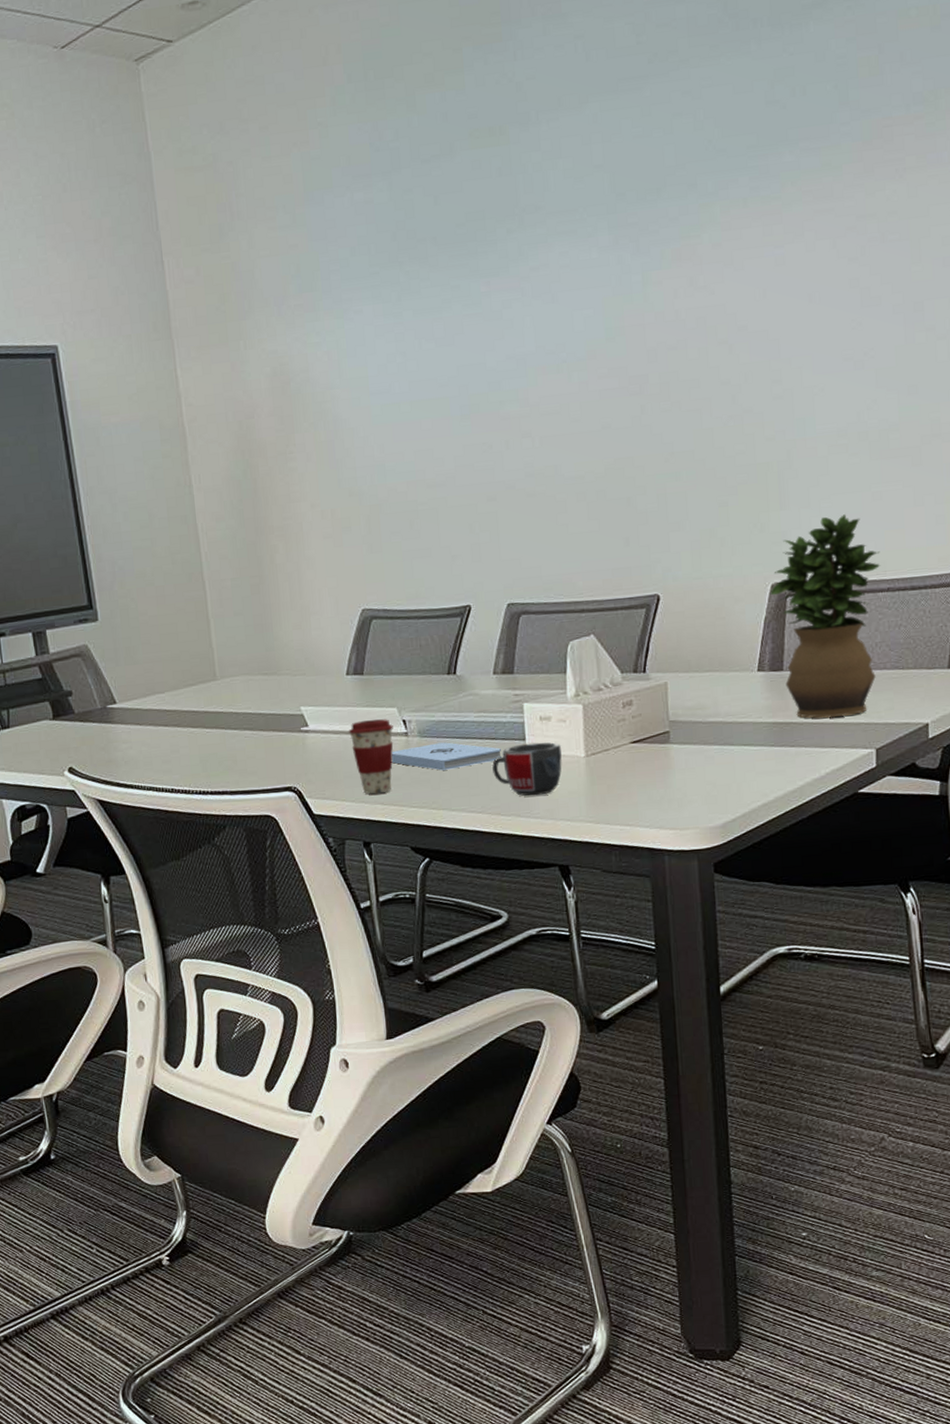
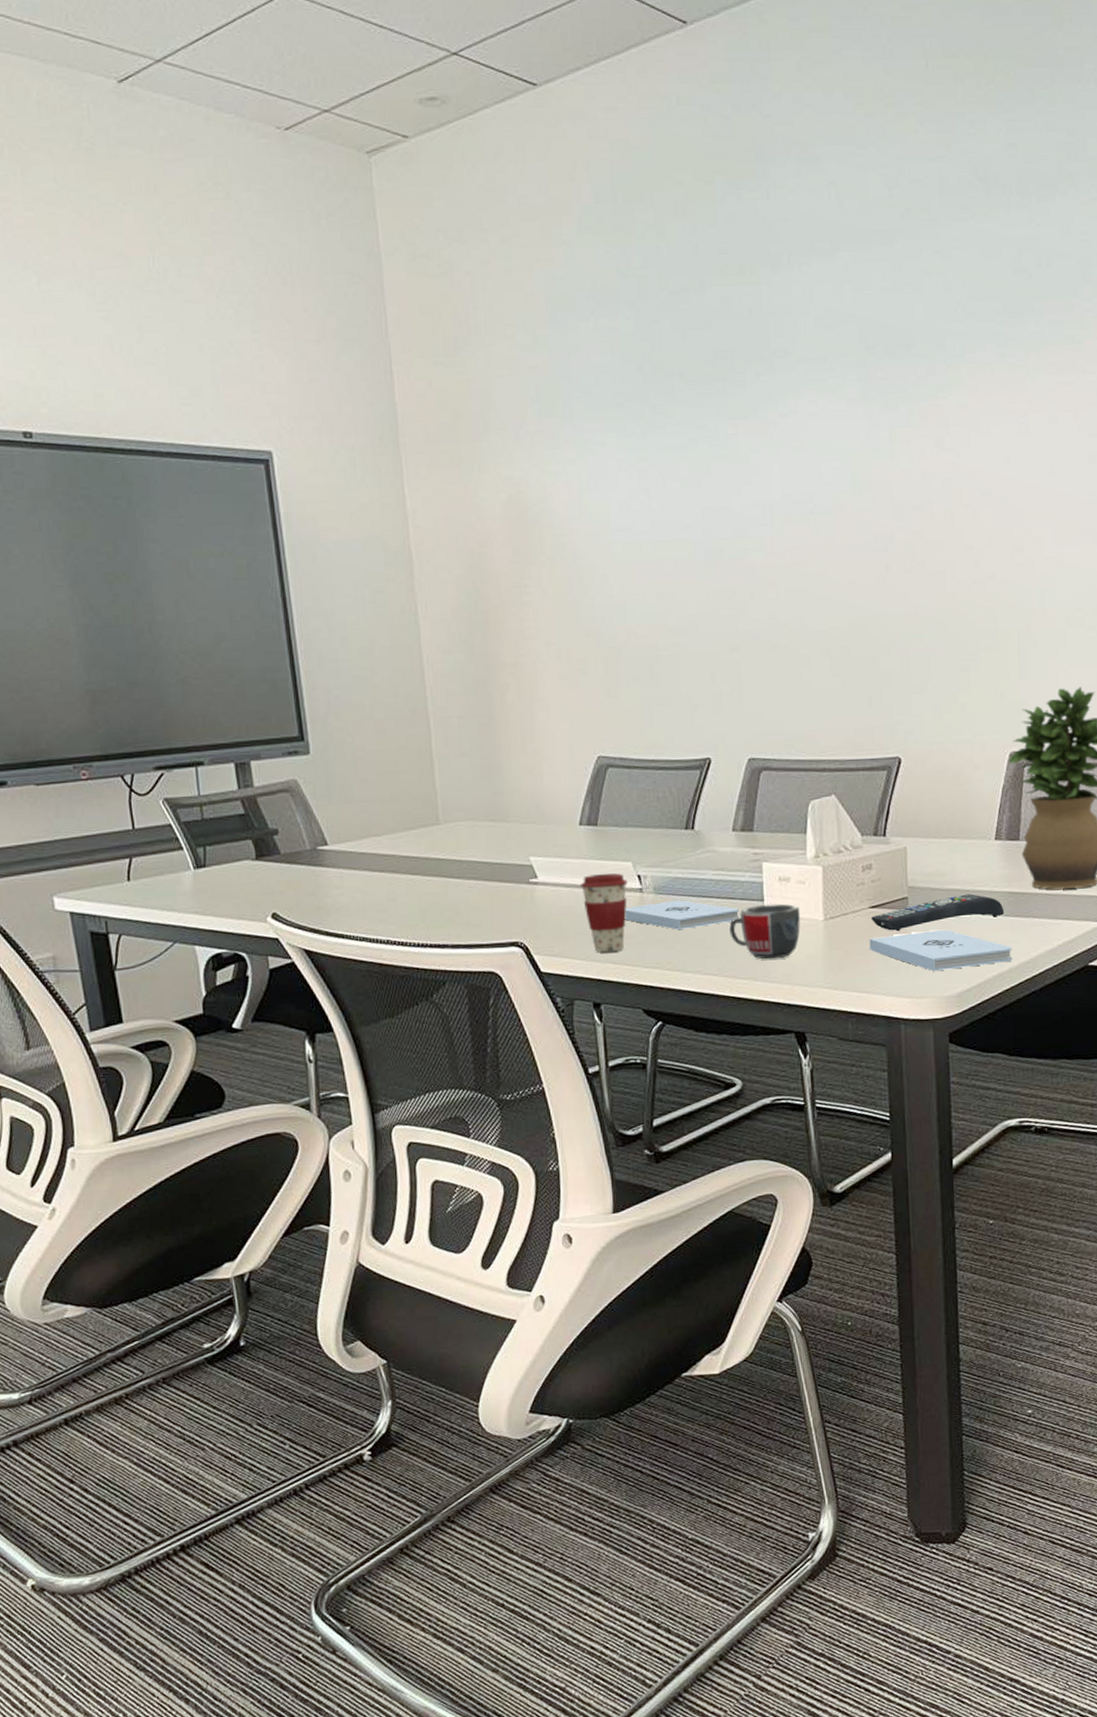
notepad: none [631,762,778,804] -> present [869,930,1013,972]
remote control: none [632,725,769,765] -> present [870,894,1005,932]

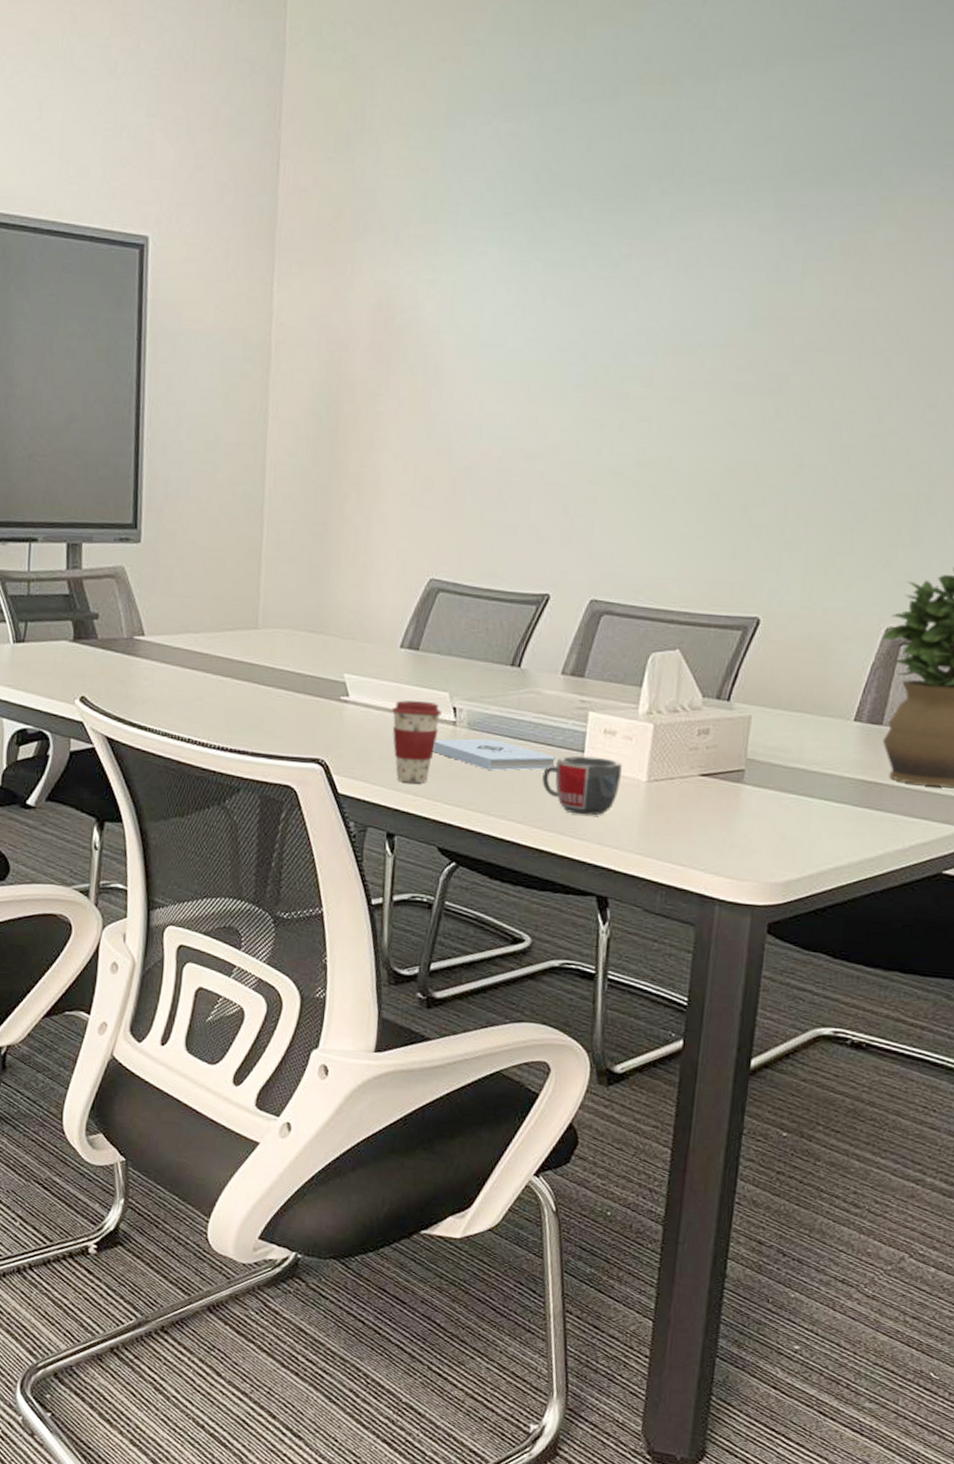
notepad: present [869,930,1013,972] -> none [693,808,856,856]
remote control: present [870,894,1005,932] -> none [699,775,853,806]

